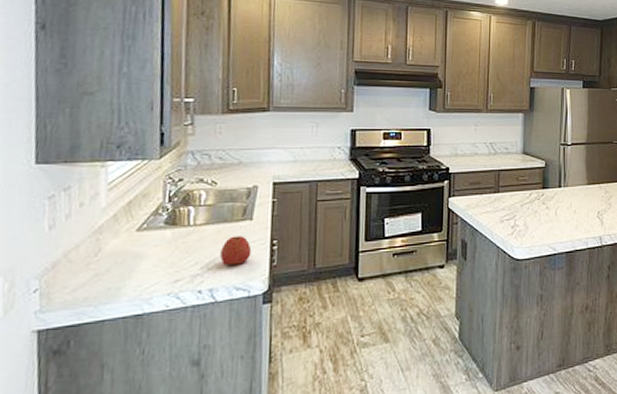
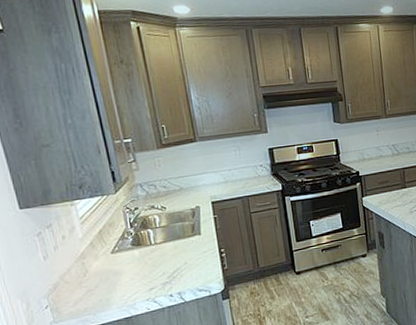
apple: present [220,236,252,265] -> none [180,248,206,273]

